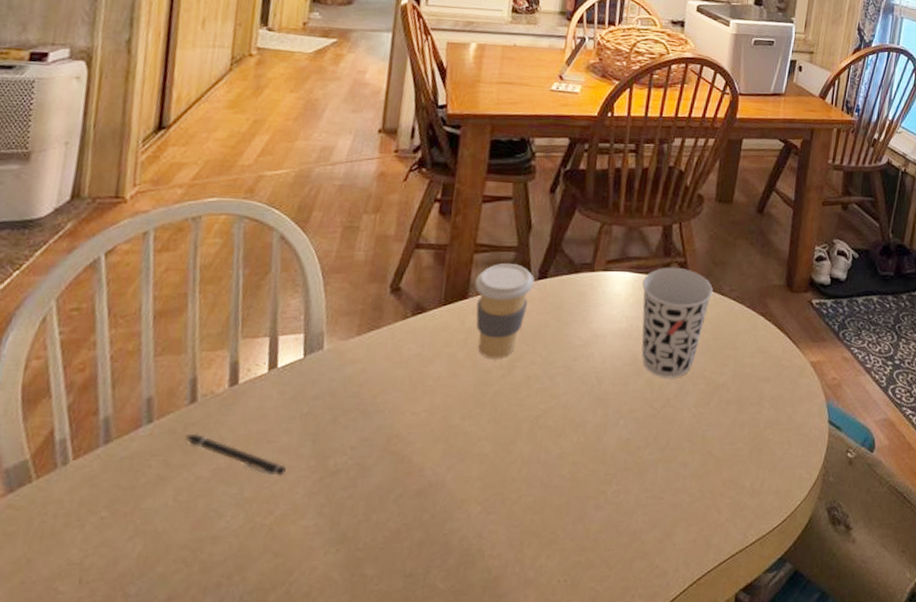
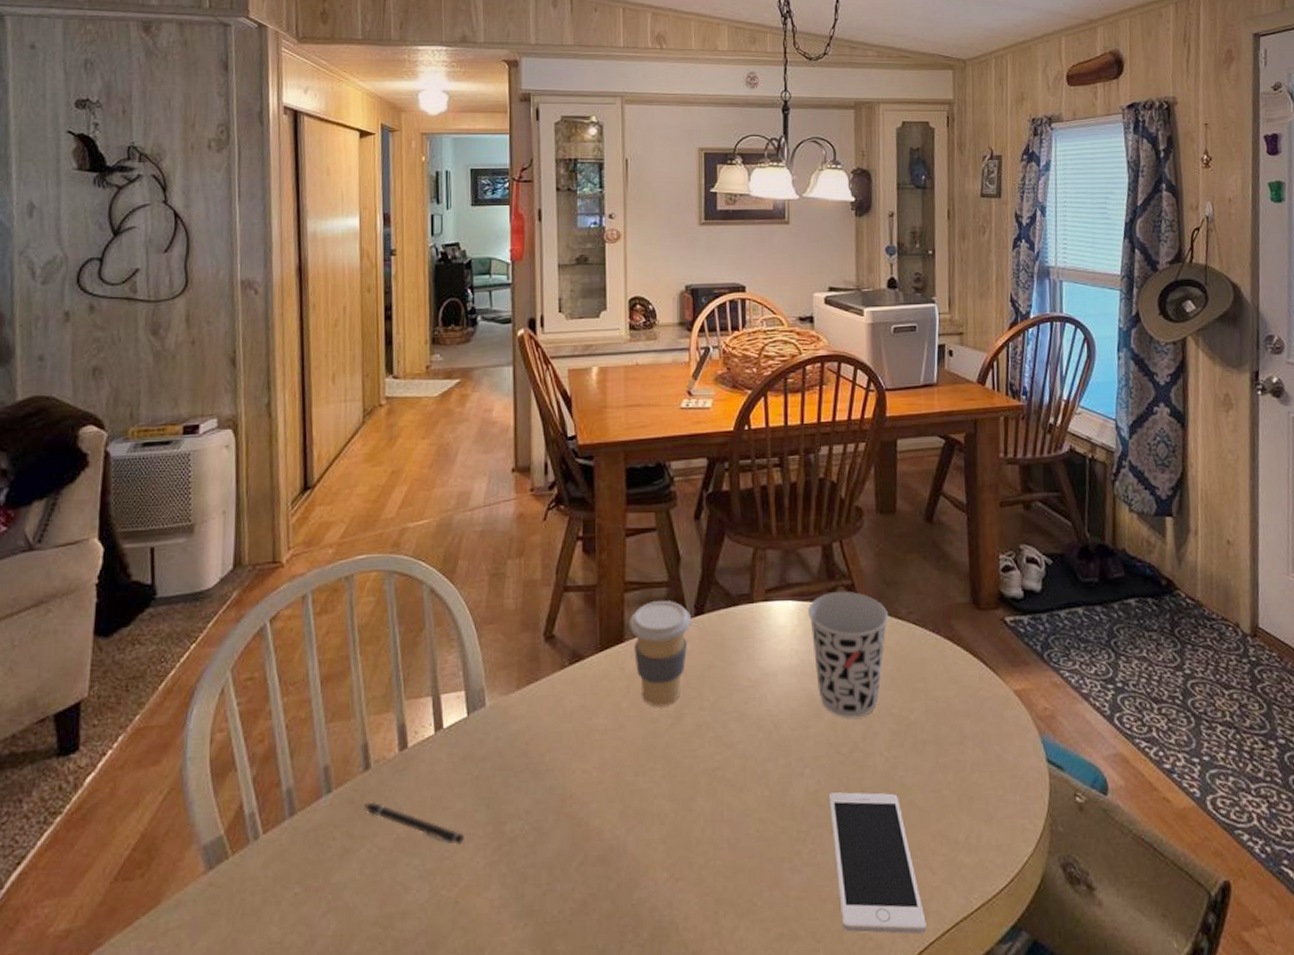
cell phone: none [634,441,707,564] -> present [828,792,927,935]

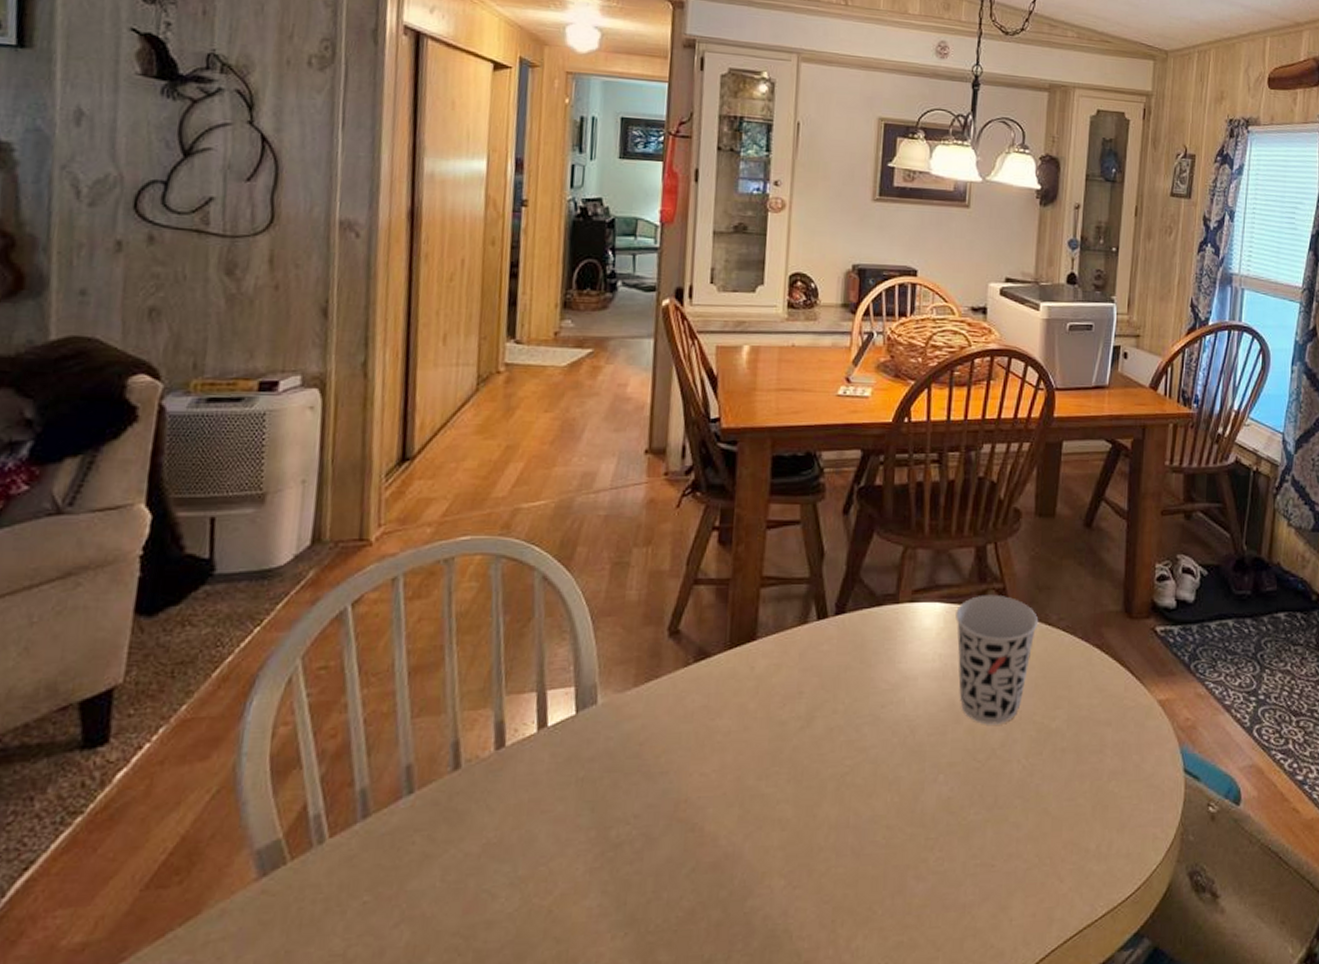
pen: present [364,801,464,845] -> none [451,804,563,851]
coffee cup: present [630,601,691,707] -> none [764,598,831,708]
cell phone: present [828,792,927,935] -> none [960,799,1050,942]

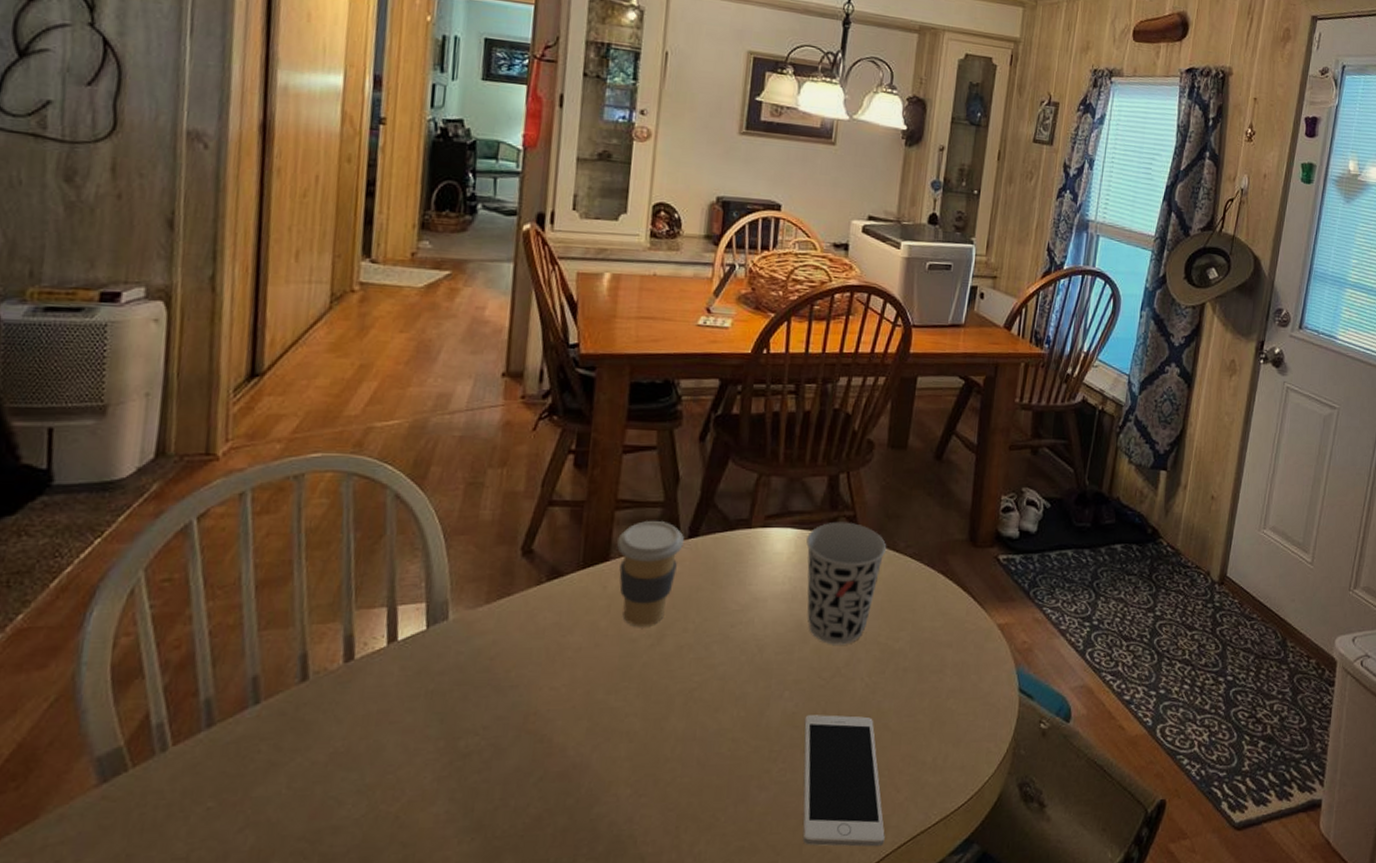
coffee cup: none [764,598,831,708] -> present [617,521,684,627]
cell phone: none [960,799,1050,942] -> present [803,715,885,847]

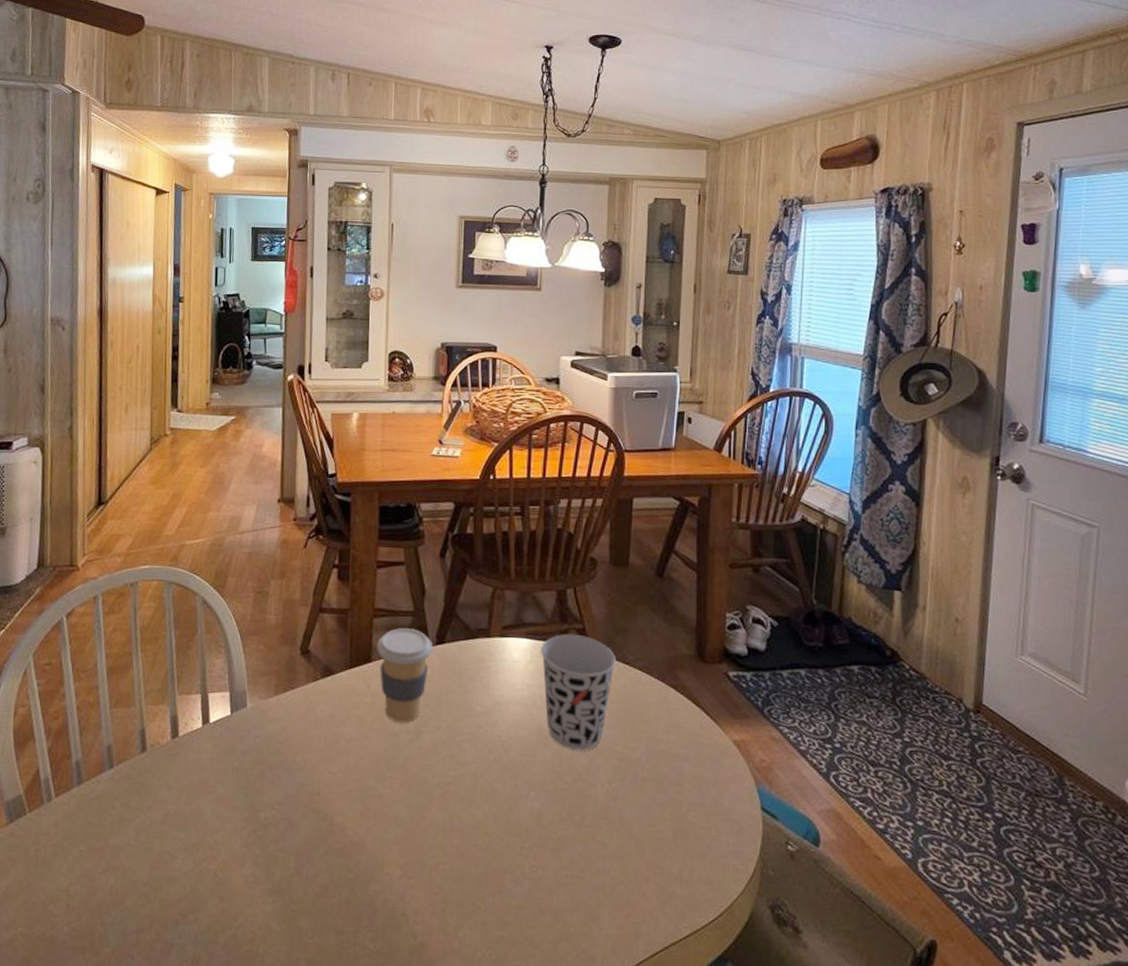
cell phone: present [803,715,885,847] -> none [551,816,637,953]

